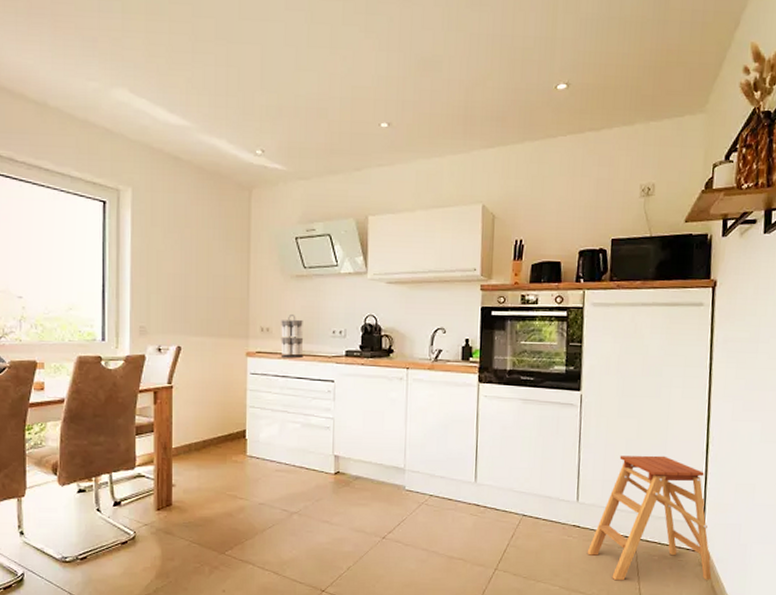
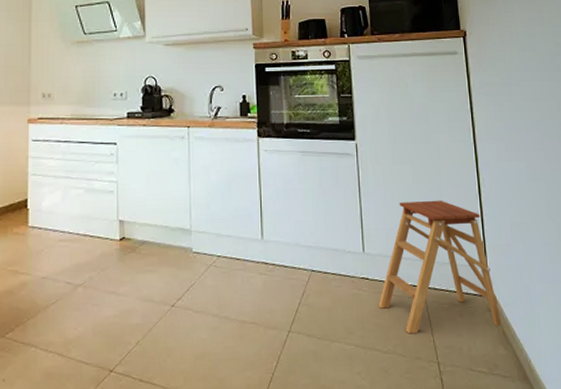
spice rack: present [280,313,304,359] -> none [62,78,86,123]

